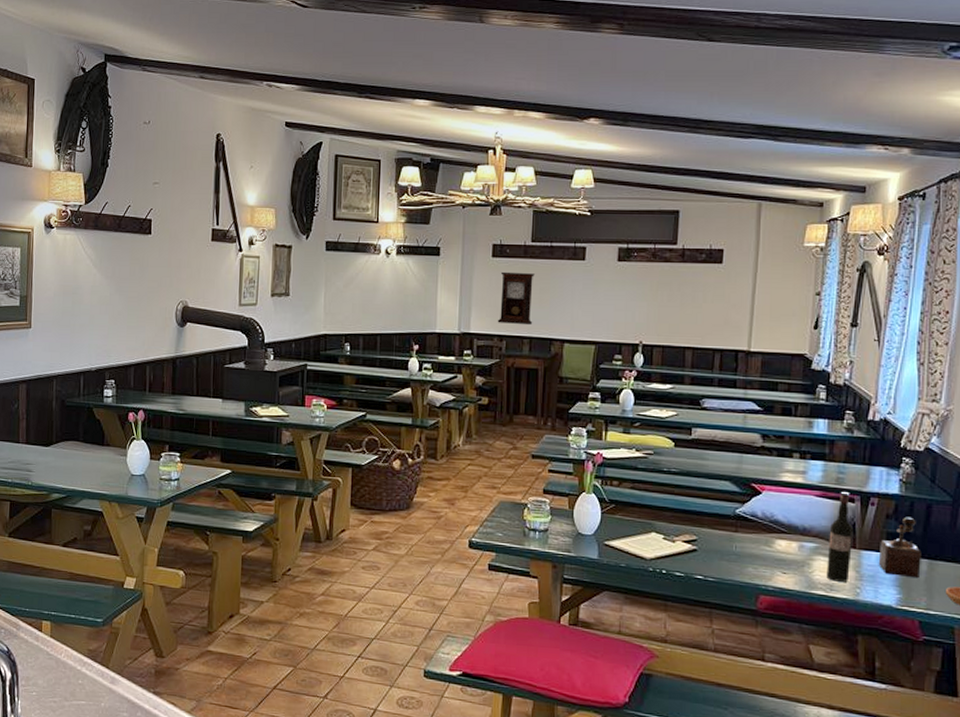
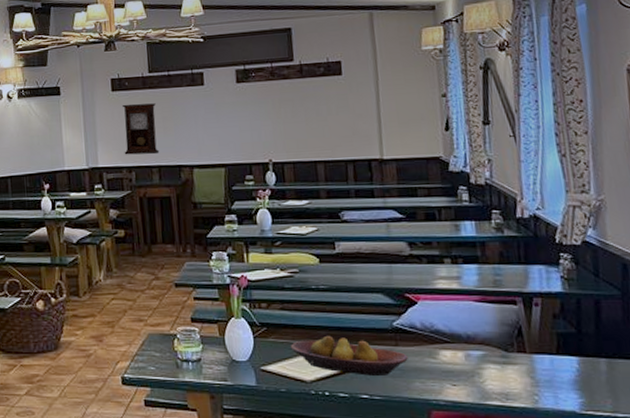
fruit bowl: none [635,516,745,559] -> present [290,335,408,376]
wine bottle: present [826,491,854,582] -> none [495,293,525,390]
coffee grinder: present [878,516,921,579] -> none [551,315,600,380]

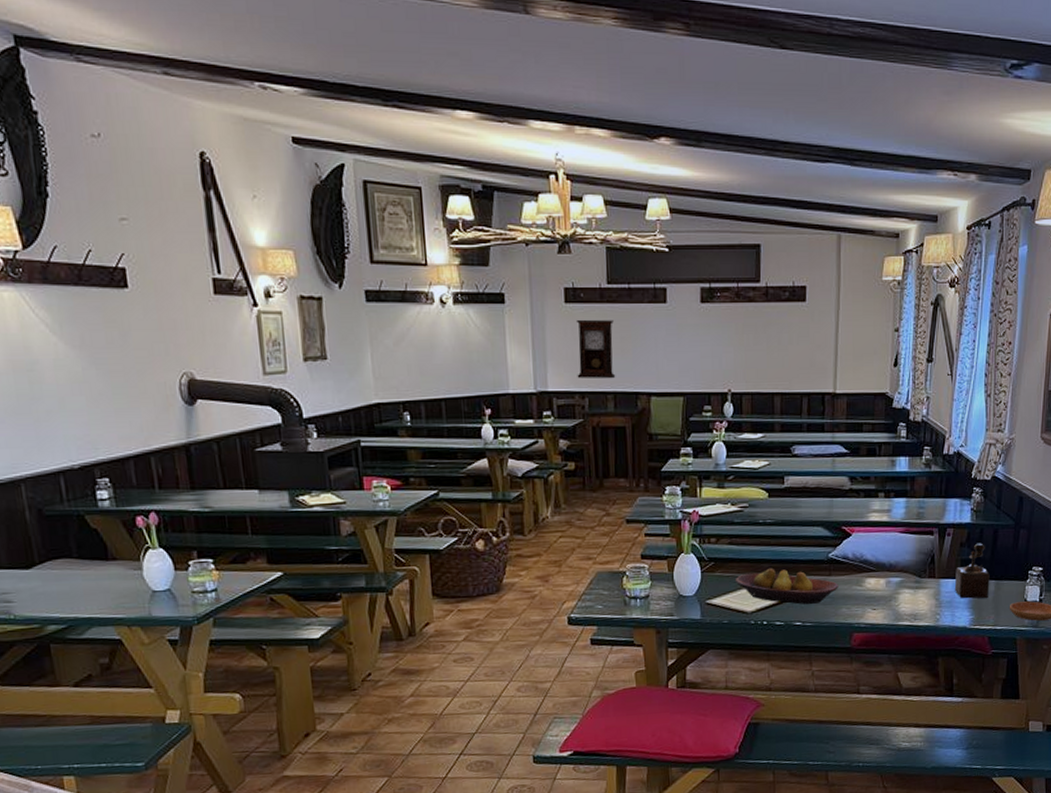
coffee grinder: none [551,315,600,380] -> present [954,543,990,599]

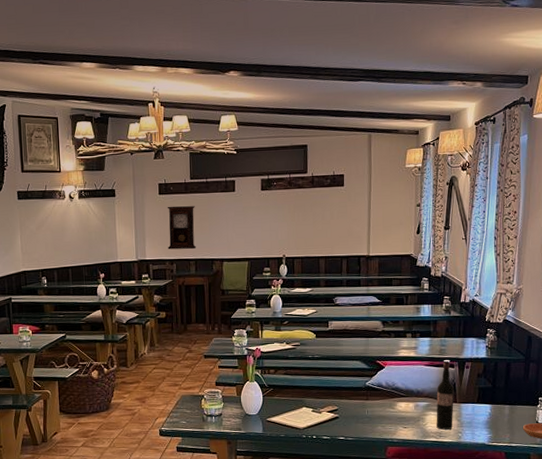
fruit bowl: present [735,568,838,605] -> none [289,393,375,423]
wine bottle: none [911,525,933,611] -> present [436,359,455,430]
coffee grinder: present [954,543,990,599] -> none [473,374,505,421]

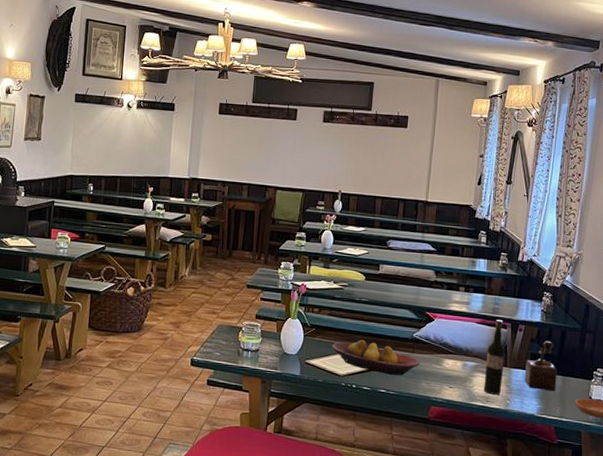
pendulum clock: present [167,206,197,250] -> none [221,127,254,174]
fruit bowl: none [289,393,375,423] -> present [331,339,420,376]
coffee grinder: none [473,374,505,421] -> present [524,340,557,392]

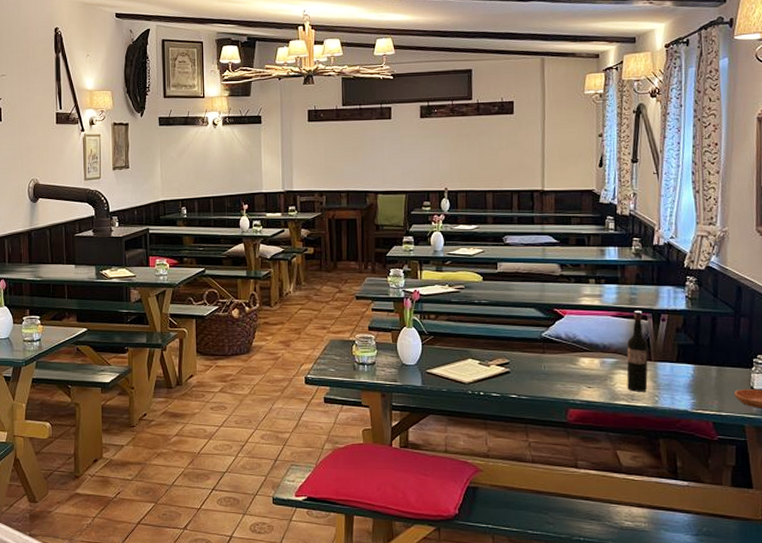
fruit bowl: present [331,339,420,376] -> none [453,343,552,378]
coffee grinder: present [524,340,557,392] -> none [672,329,711,384]

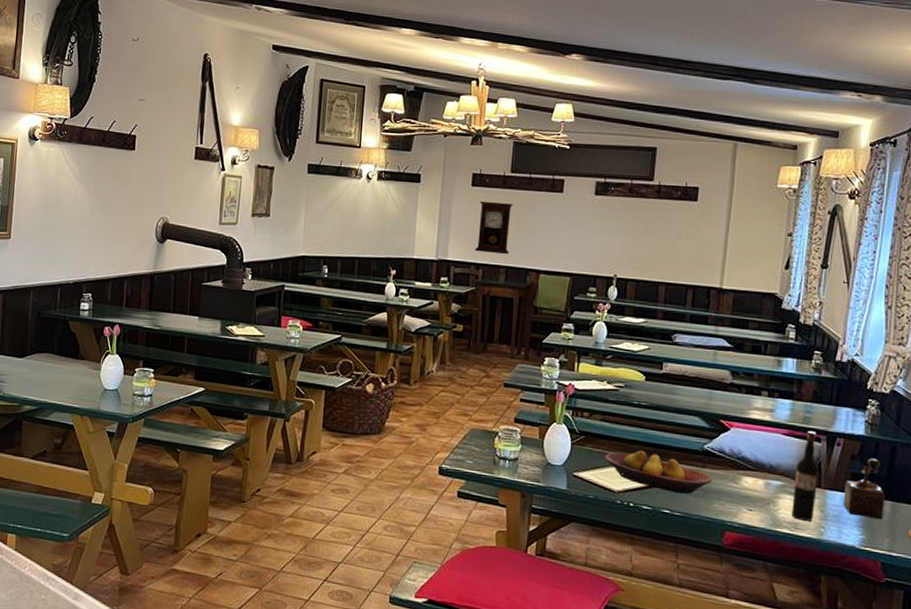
pendulum clock: none [316,133,349,181] -> present [474,201,513,255]
fruit bowl: none [453,343,552,378] -> present [604,450,712,494]
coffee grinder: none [672,329,711,384] -> present [842,458,885,520]

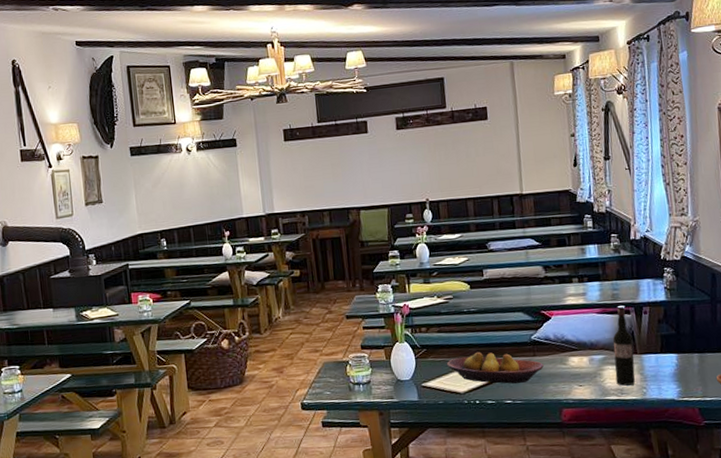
pendulum clock: present [474,201,513,255] -> none [294,151,330,201]
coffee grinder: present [842,458,885,520] -> none [656,319,694,372]

